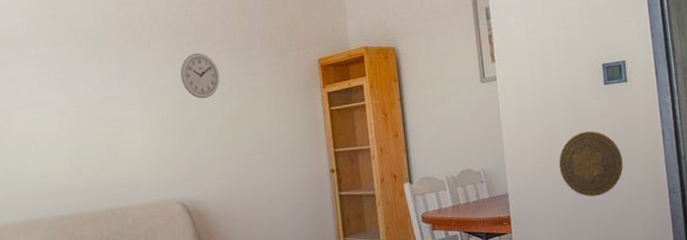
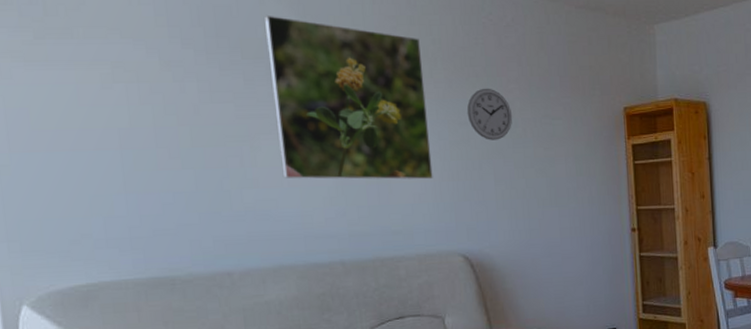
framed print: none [15,8,153,145] -> present [265,15,433,180]

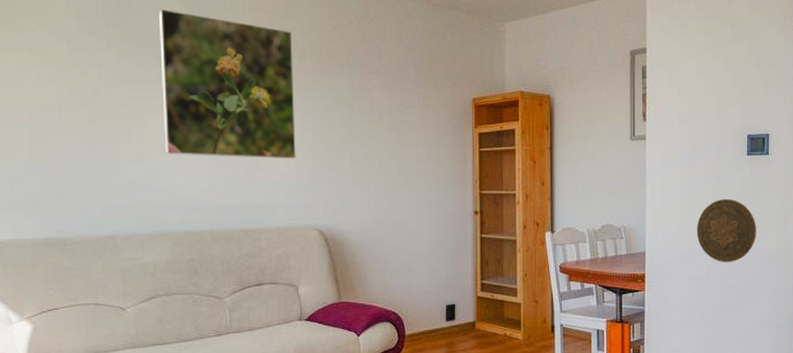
wall clock: present [466,88,513,140] -> none [329,77,371,125]

